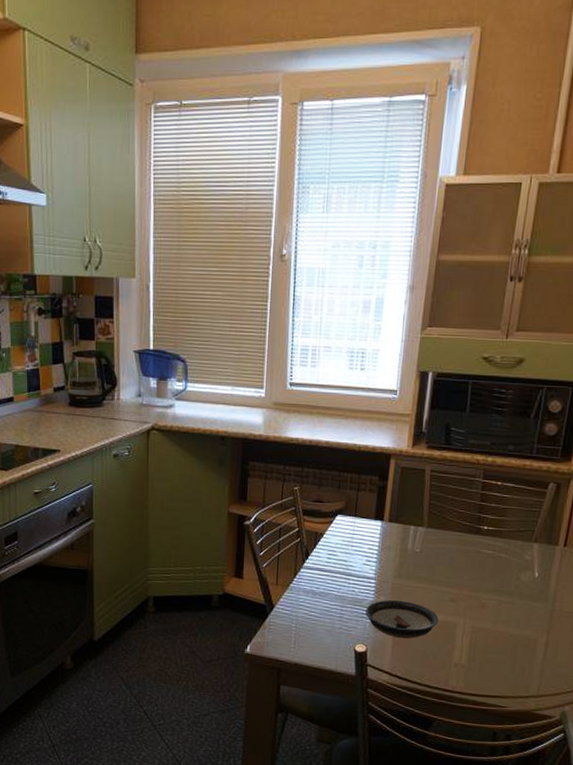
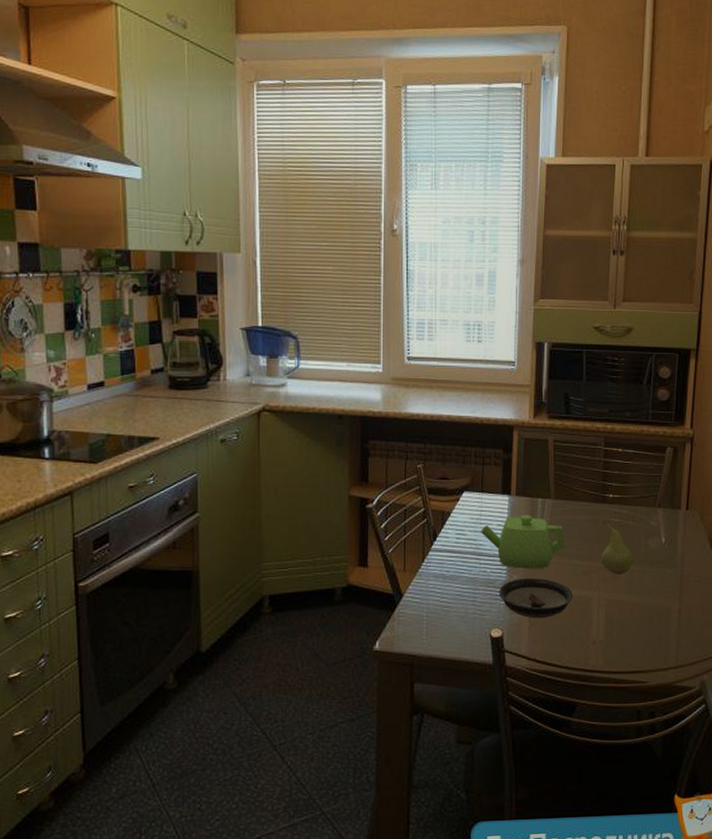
teapot: none [351,541,435,592] -> present [480,515,565,569]
fruit: none [470,550,504,605] -> present [601,520,634,575]

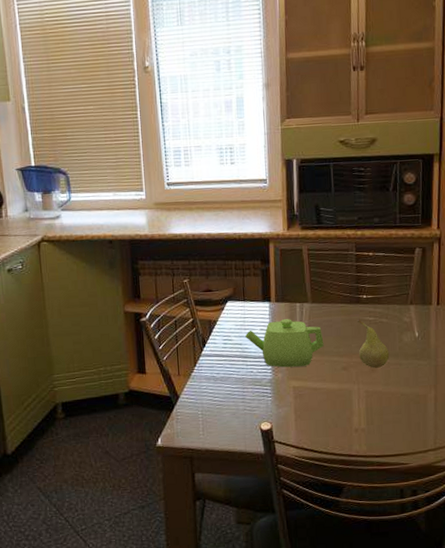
saucer: present [498,578,573,619] -> none [265,375,335,412]

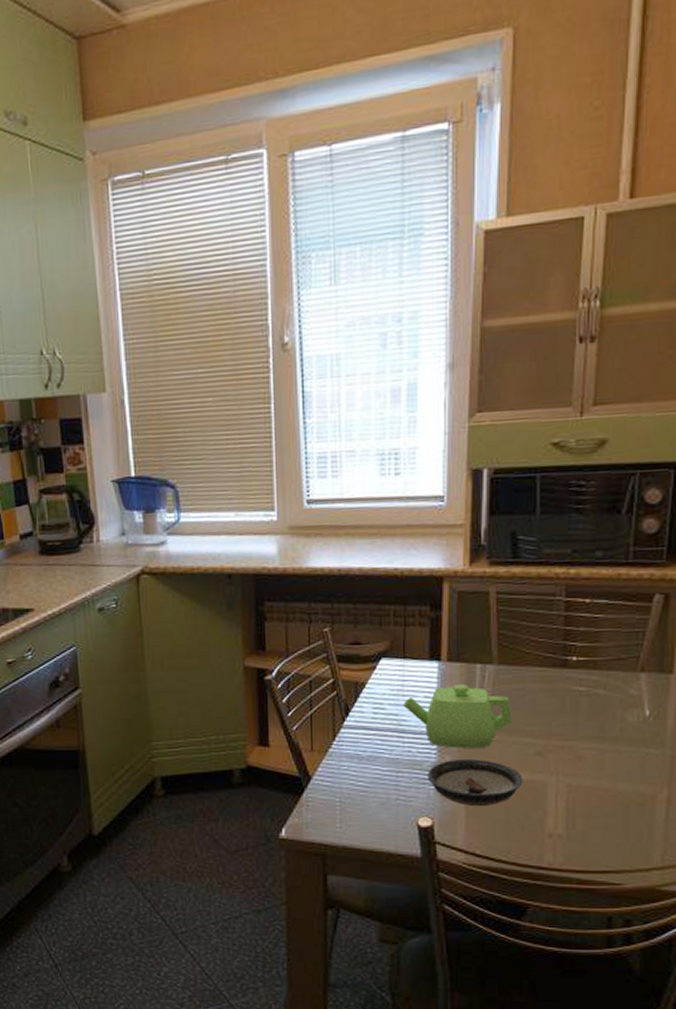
saucer: none [265,375,335,412] -> present [426,759,523,807]
fruit: present [356,319,390,368] -> none [560,688,605,755]

